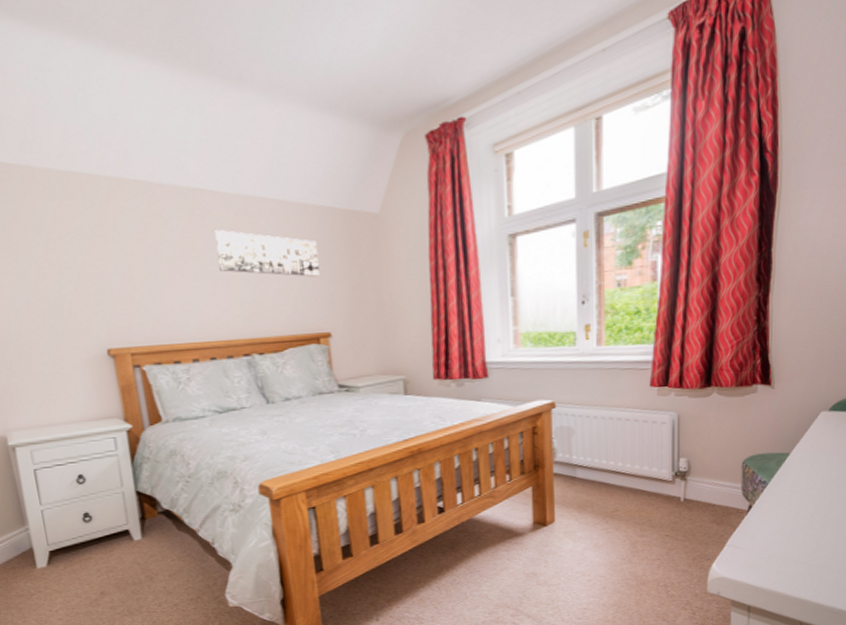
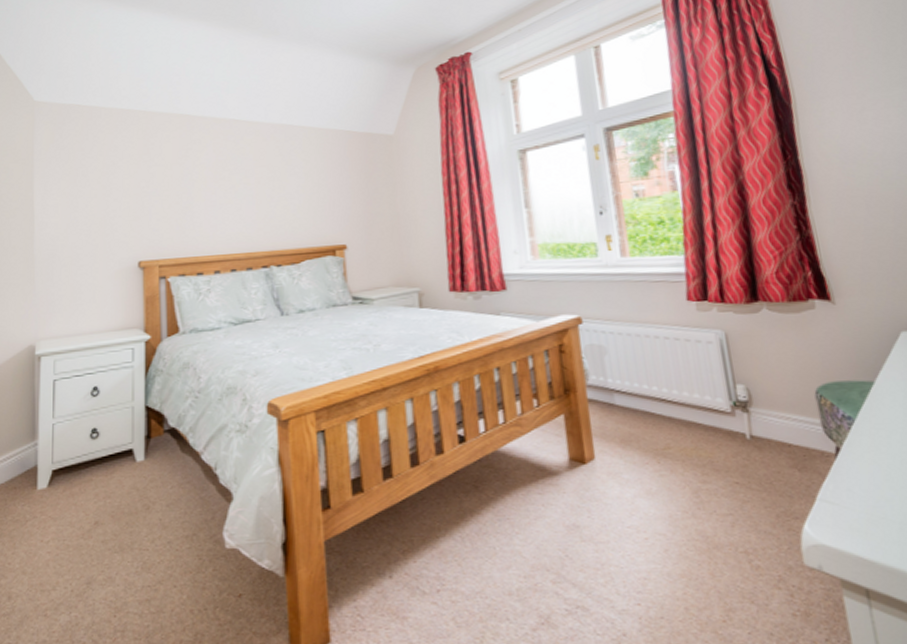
wall art: present [215,230,320,277] -> none [245,153,338,193]

